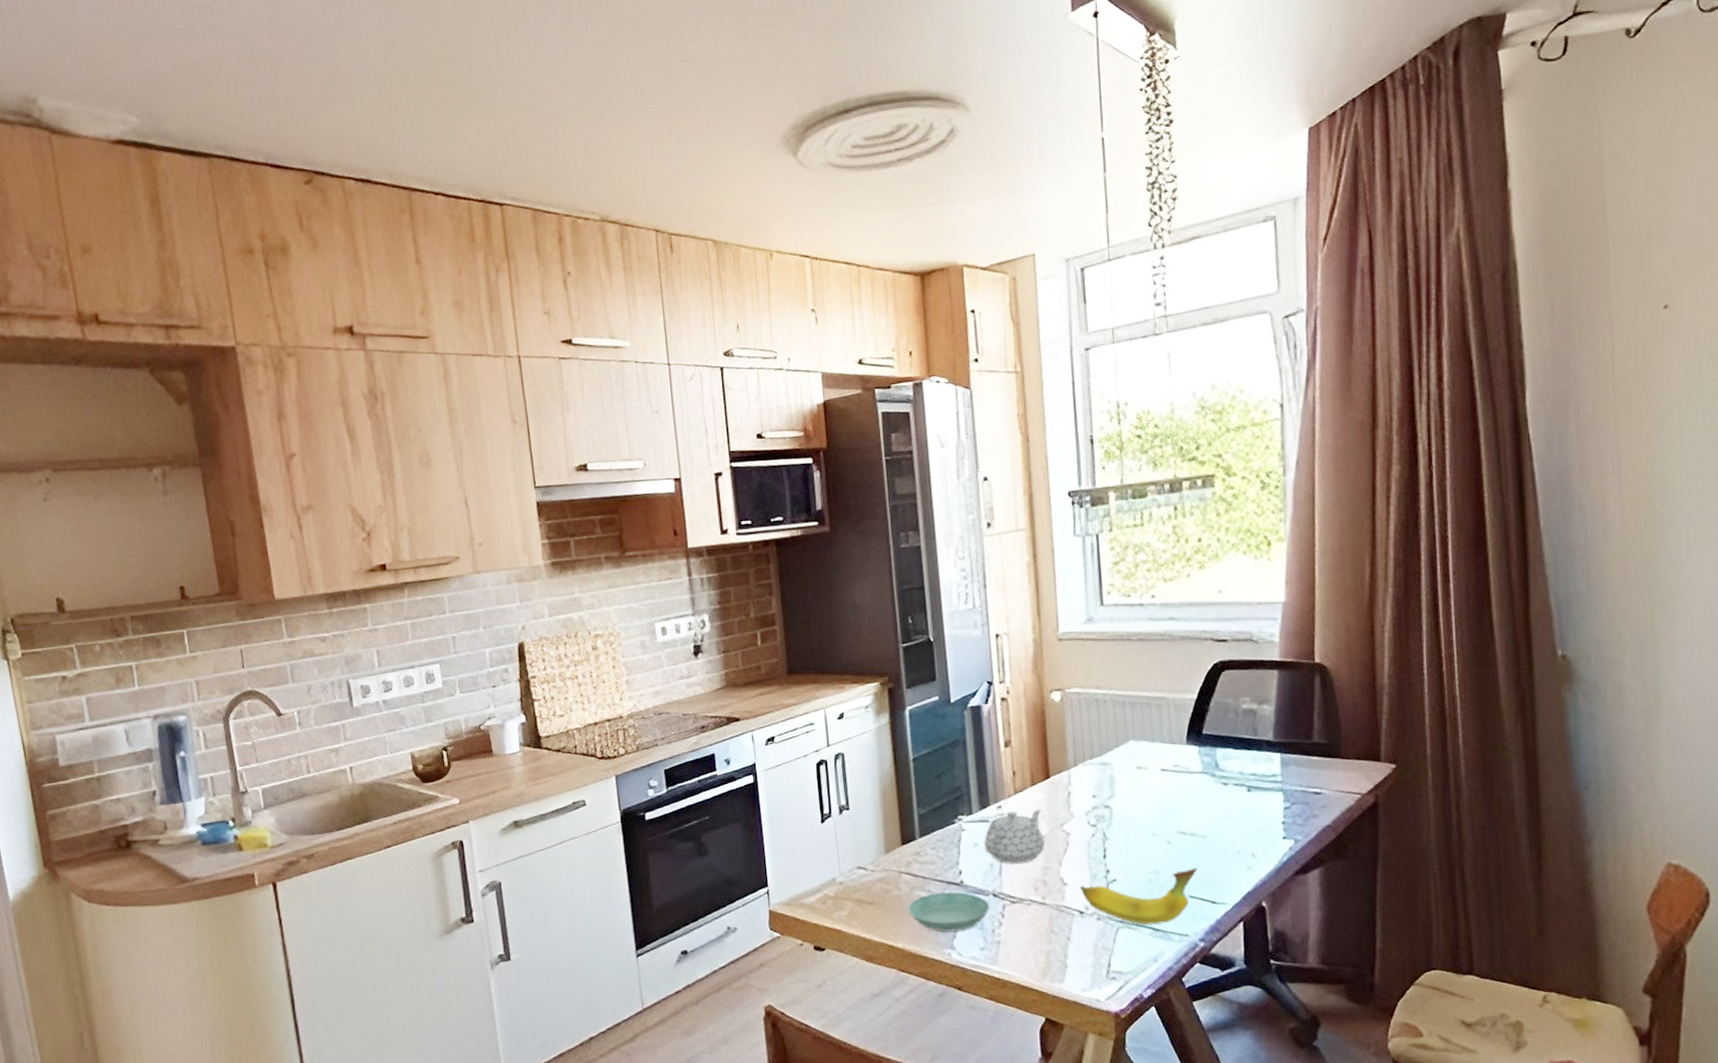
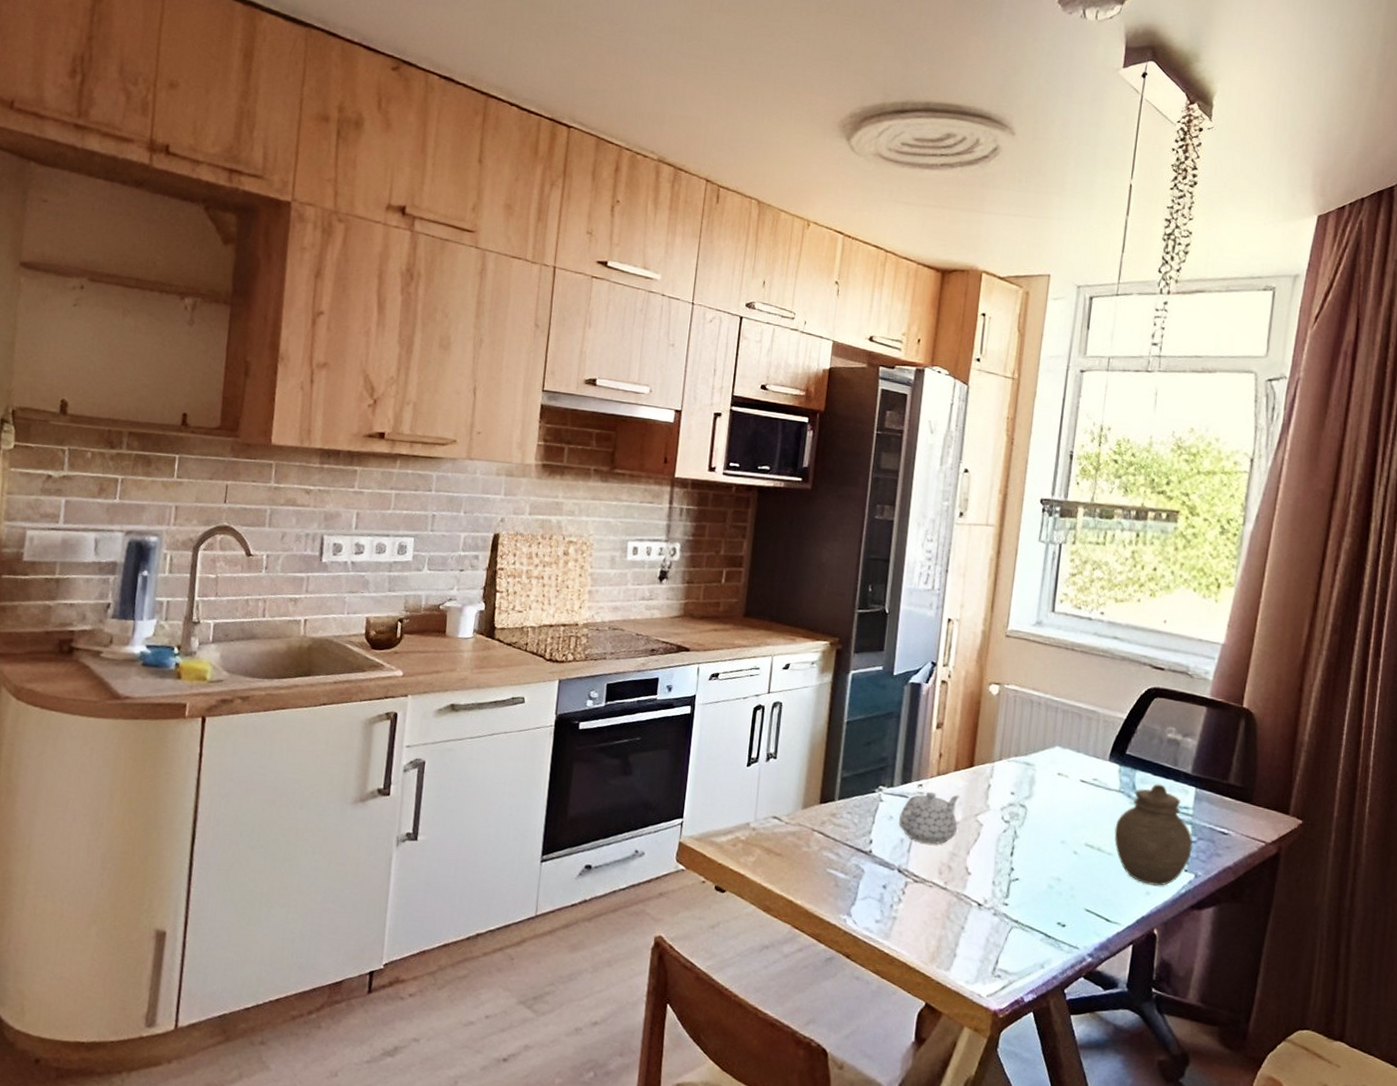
saucer: present [908,891,990,932] -> none [813,857,893,900]
fruit: present [1079,868,1198,925] -> none [982,878,1099,932]
jar: none [1204,757,1288,859] -> present [1114,784,1193,886]

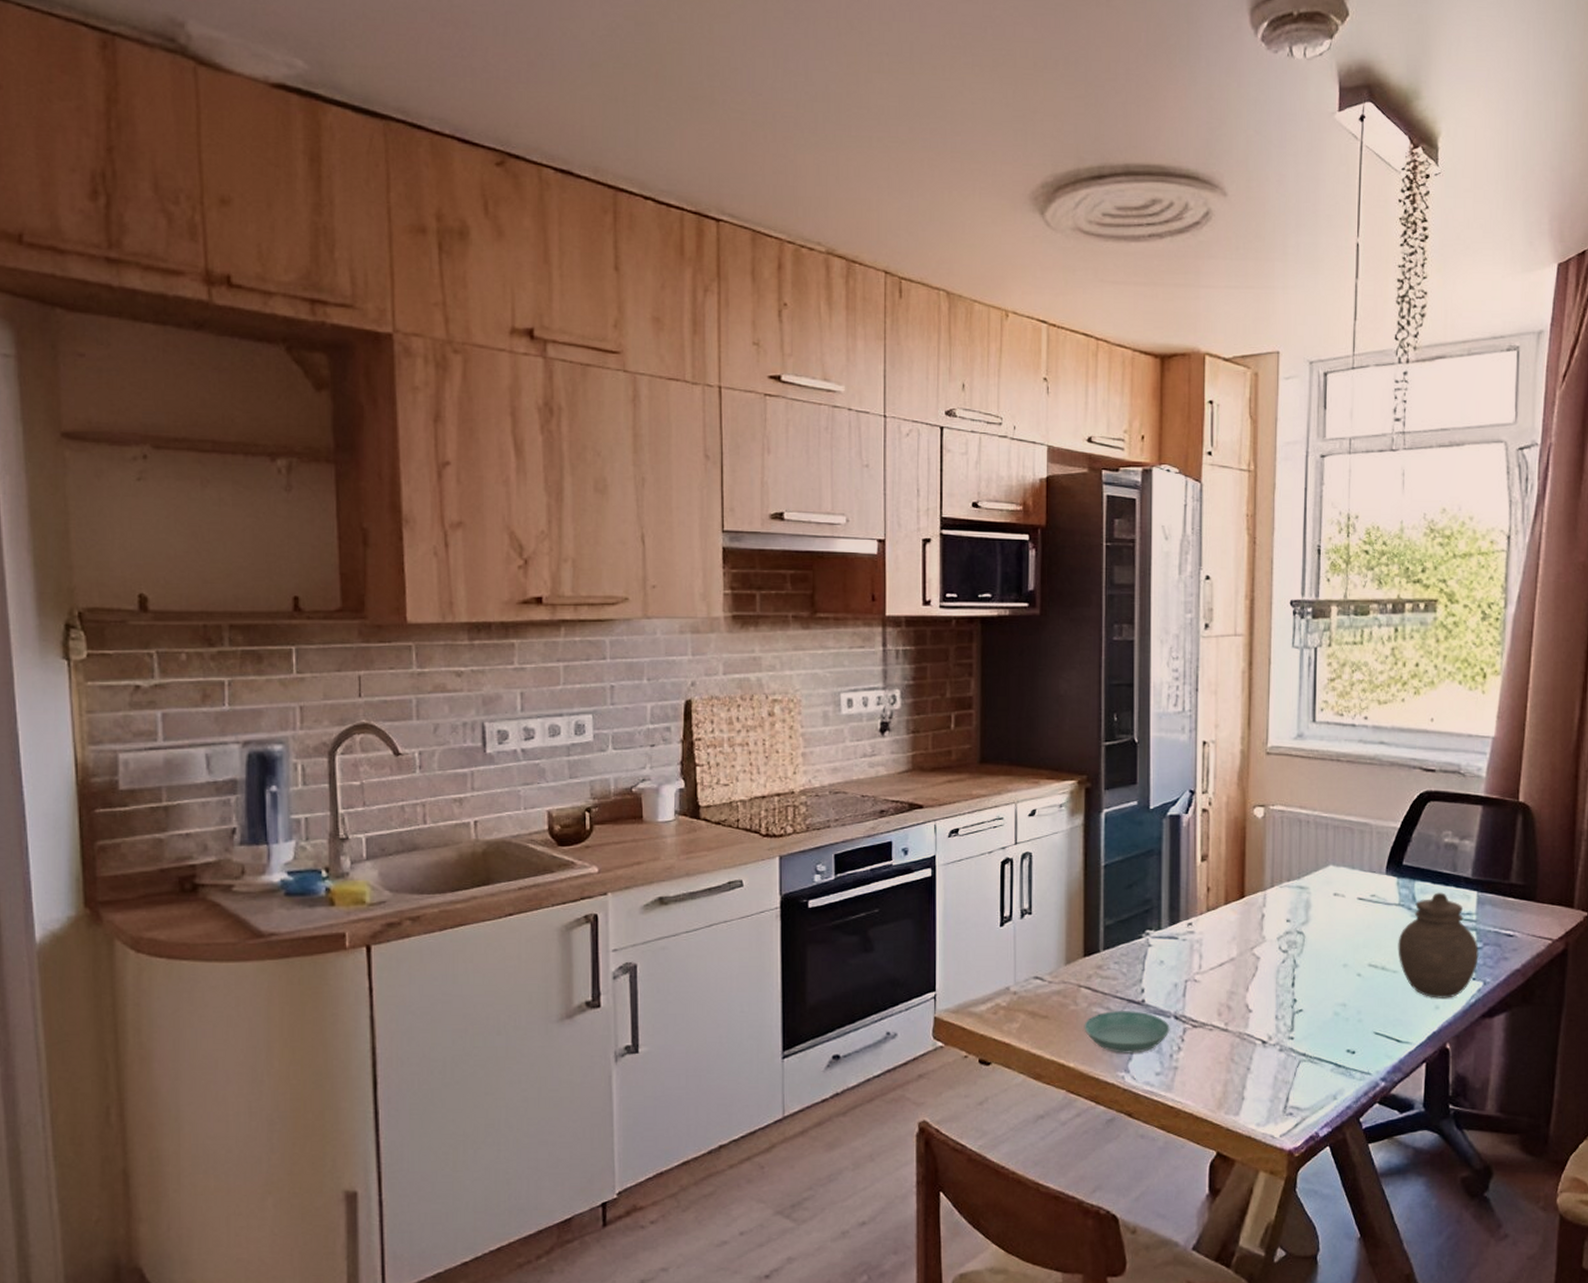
saucer: none [813,857,893,900] -> present [1084,1010,1170,1054]
teapot: present [899,791,960,845] -> none [1171,929,1233,985]

